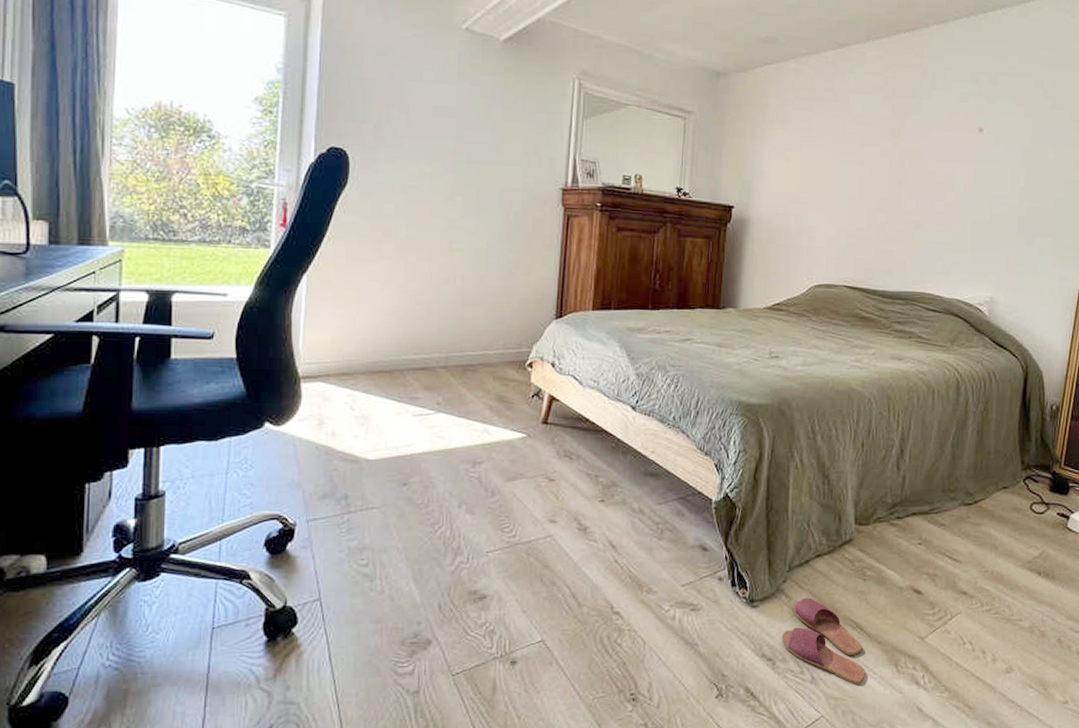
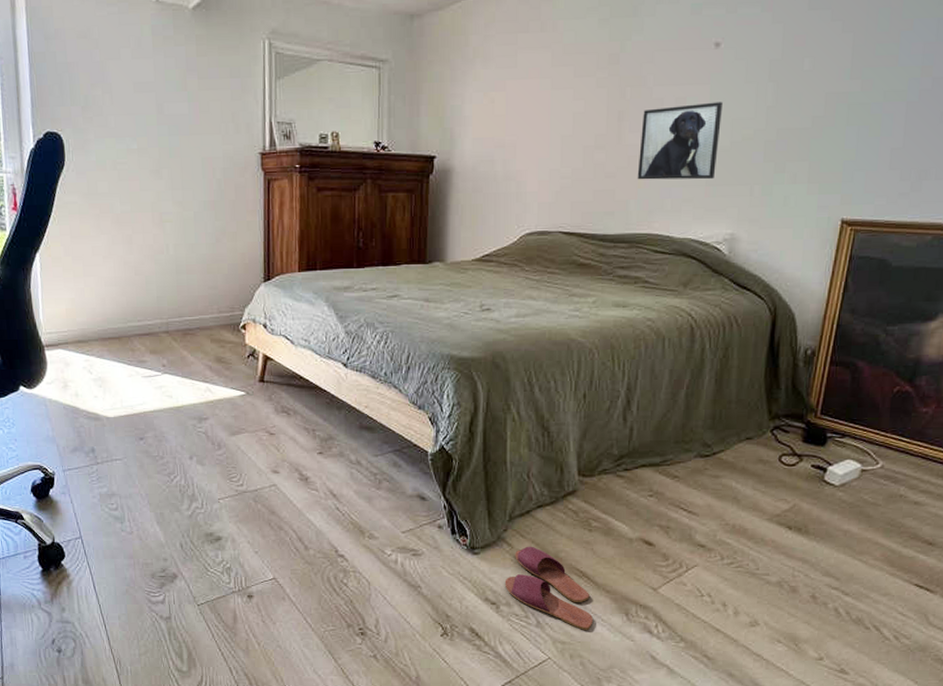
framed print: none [913,179,985,247] -> present [637,102,724,180]

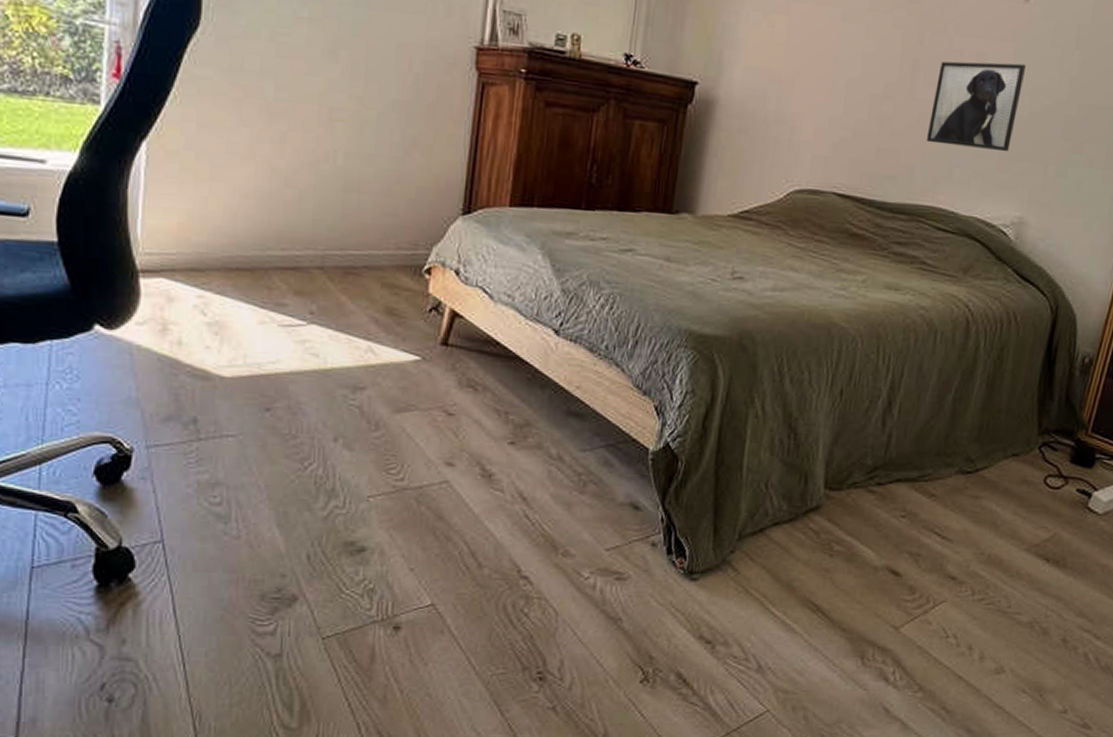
slippers: present [504,546,593,630] -> none [724,572,823,676]

